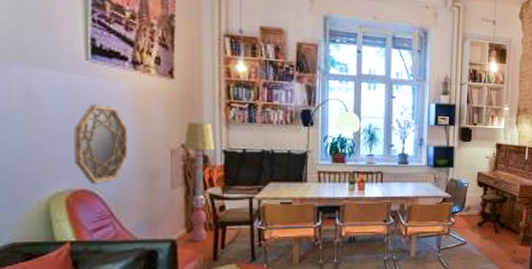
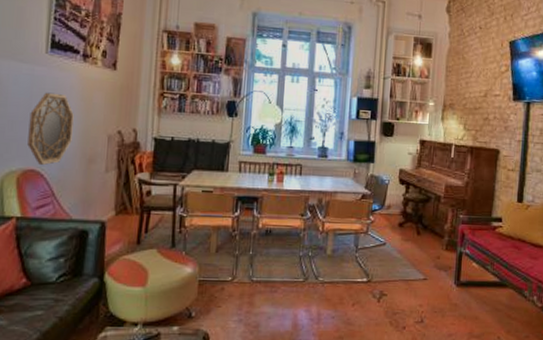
floor lamp: present [182,122,216,242] -> none [118,110,147,225]

